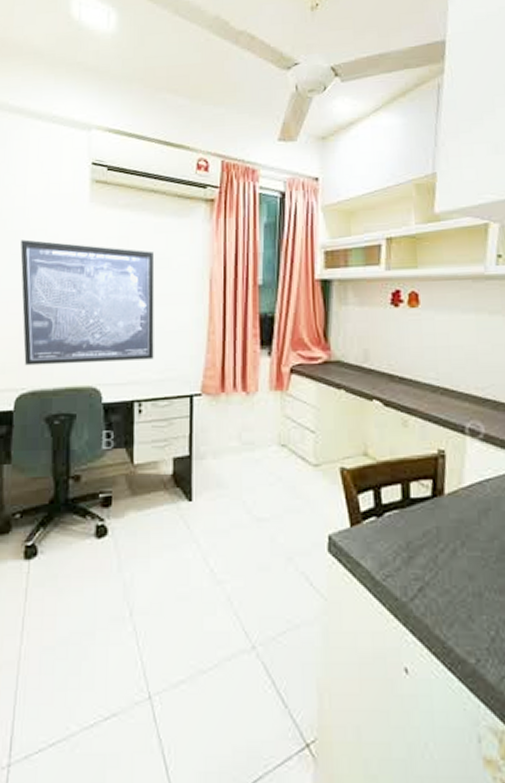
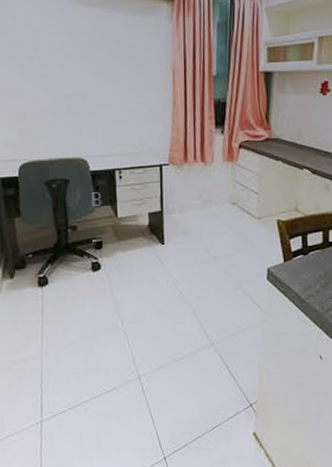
wall art: present [20,239,155,366] -> none [10,33,129,141]

